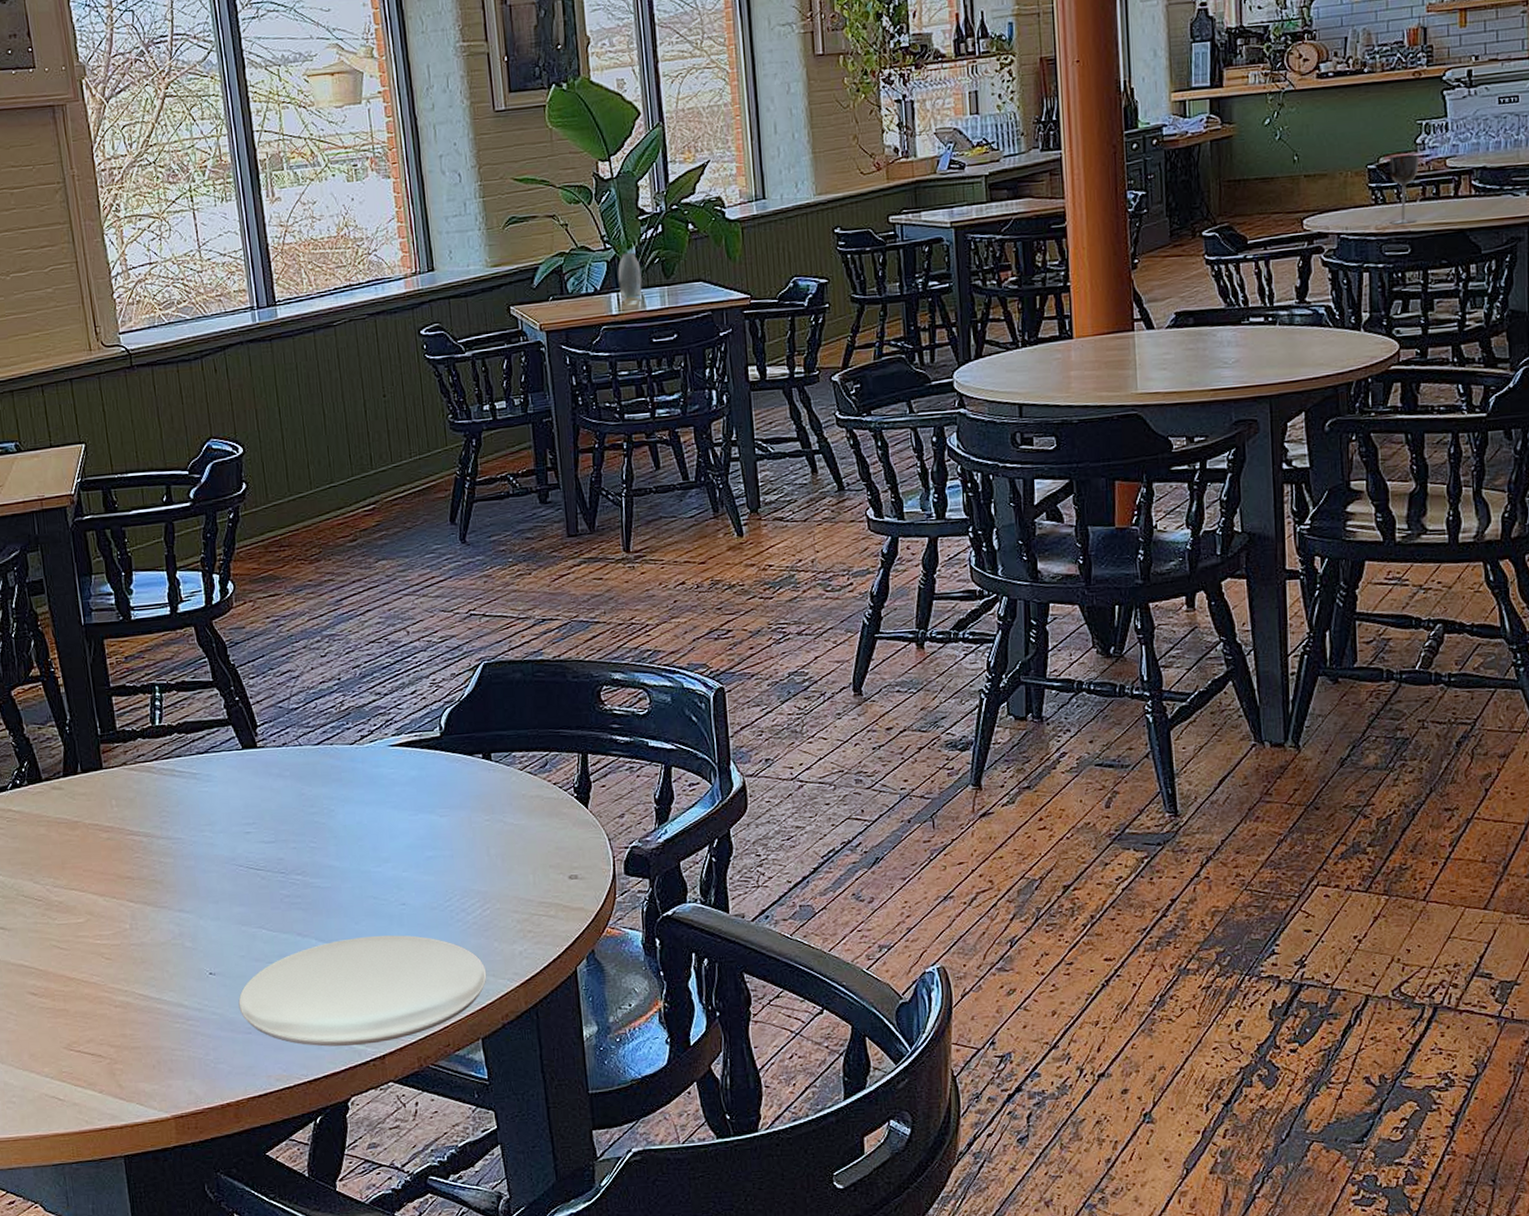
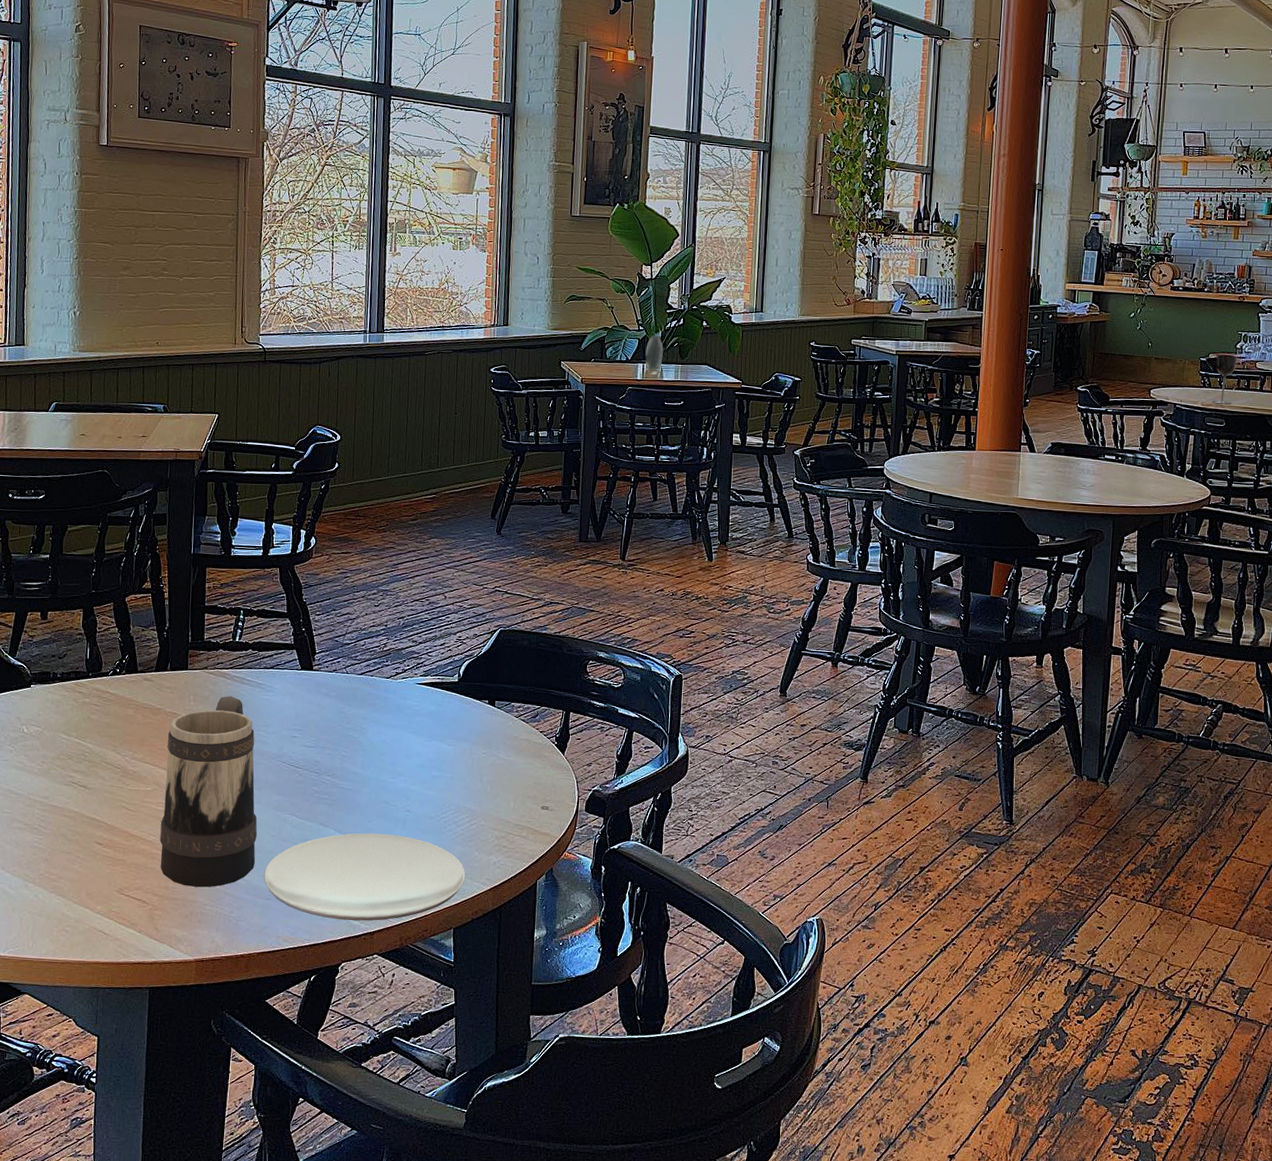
beer mug: none [92,793,226,1031] -> present [159,696,258,888]

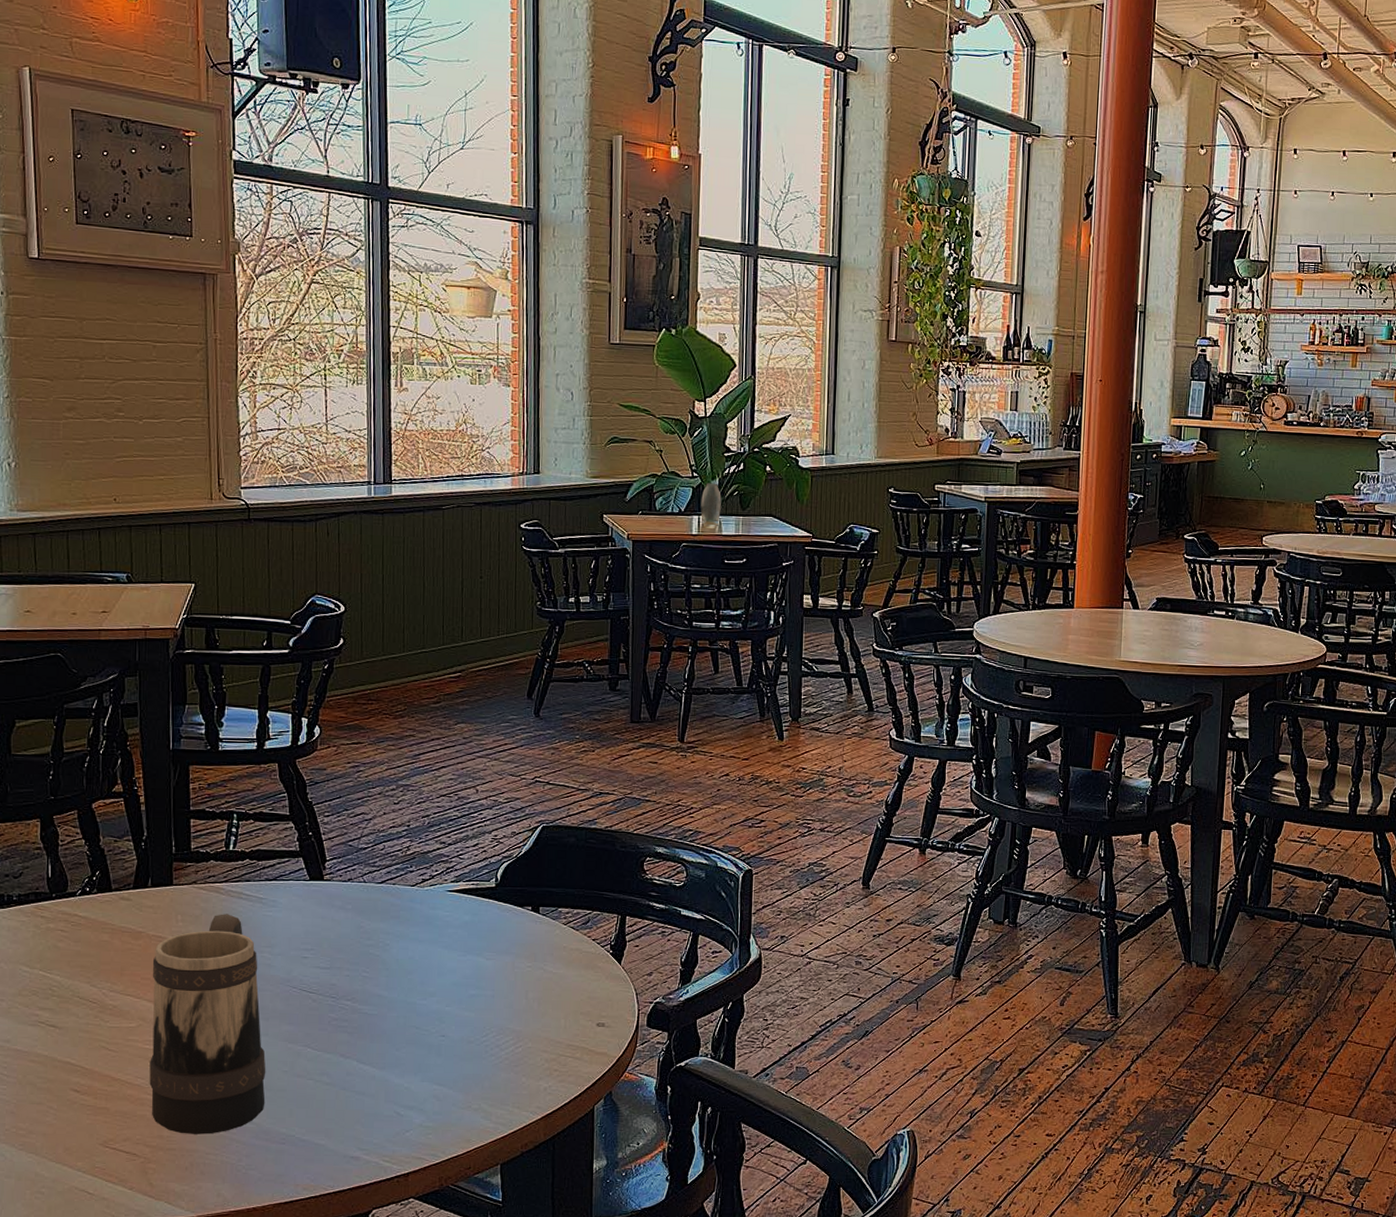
plate: present [264,833,466,921] -> none [276,1063,512,1162]
wine glass: present [1212,354,1238,405] -> none [1329,496,1356,552]

